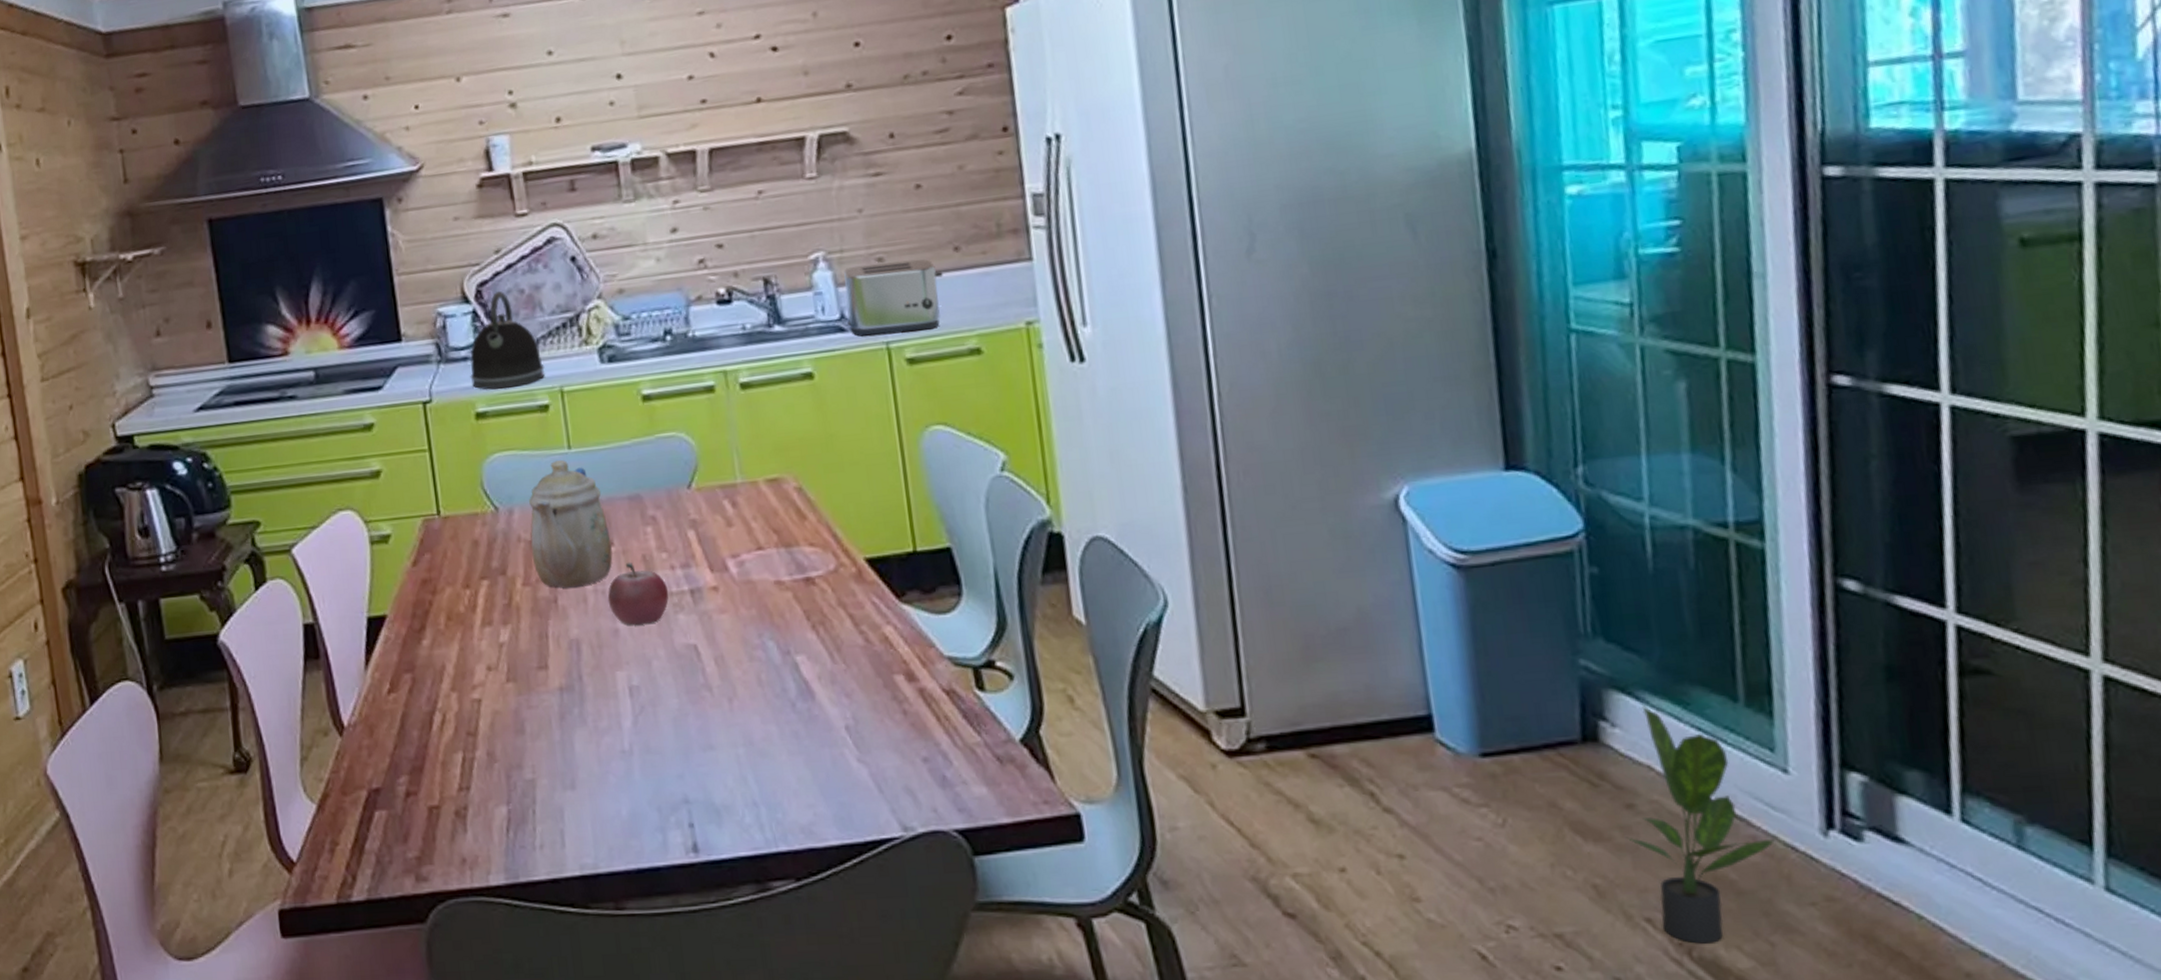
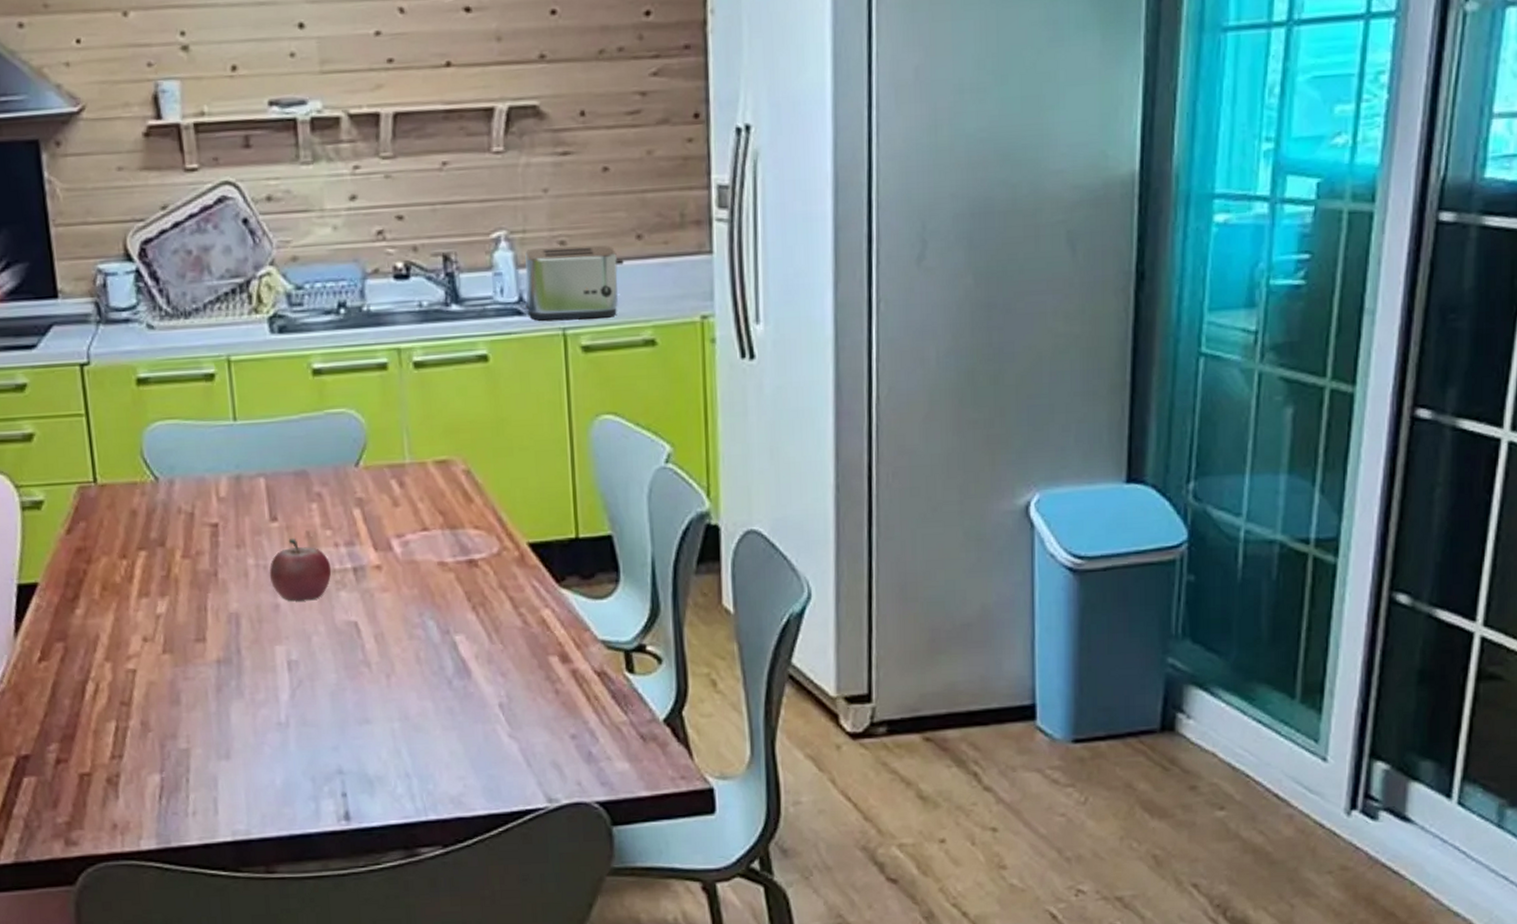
kettle: present [470,290,546,390] -> none [131,250,212,355]
teapot: present [529,460,613,588] -> none [191,432,276,562]
potted plant: present [1626,704,1775,944] -> none [1186,699,1307,905]

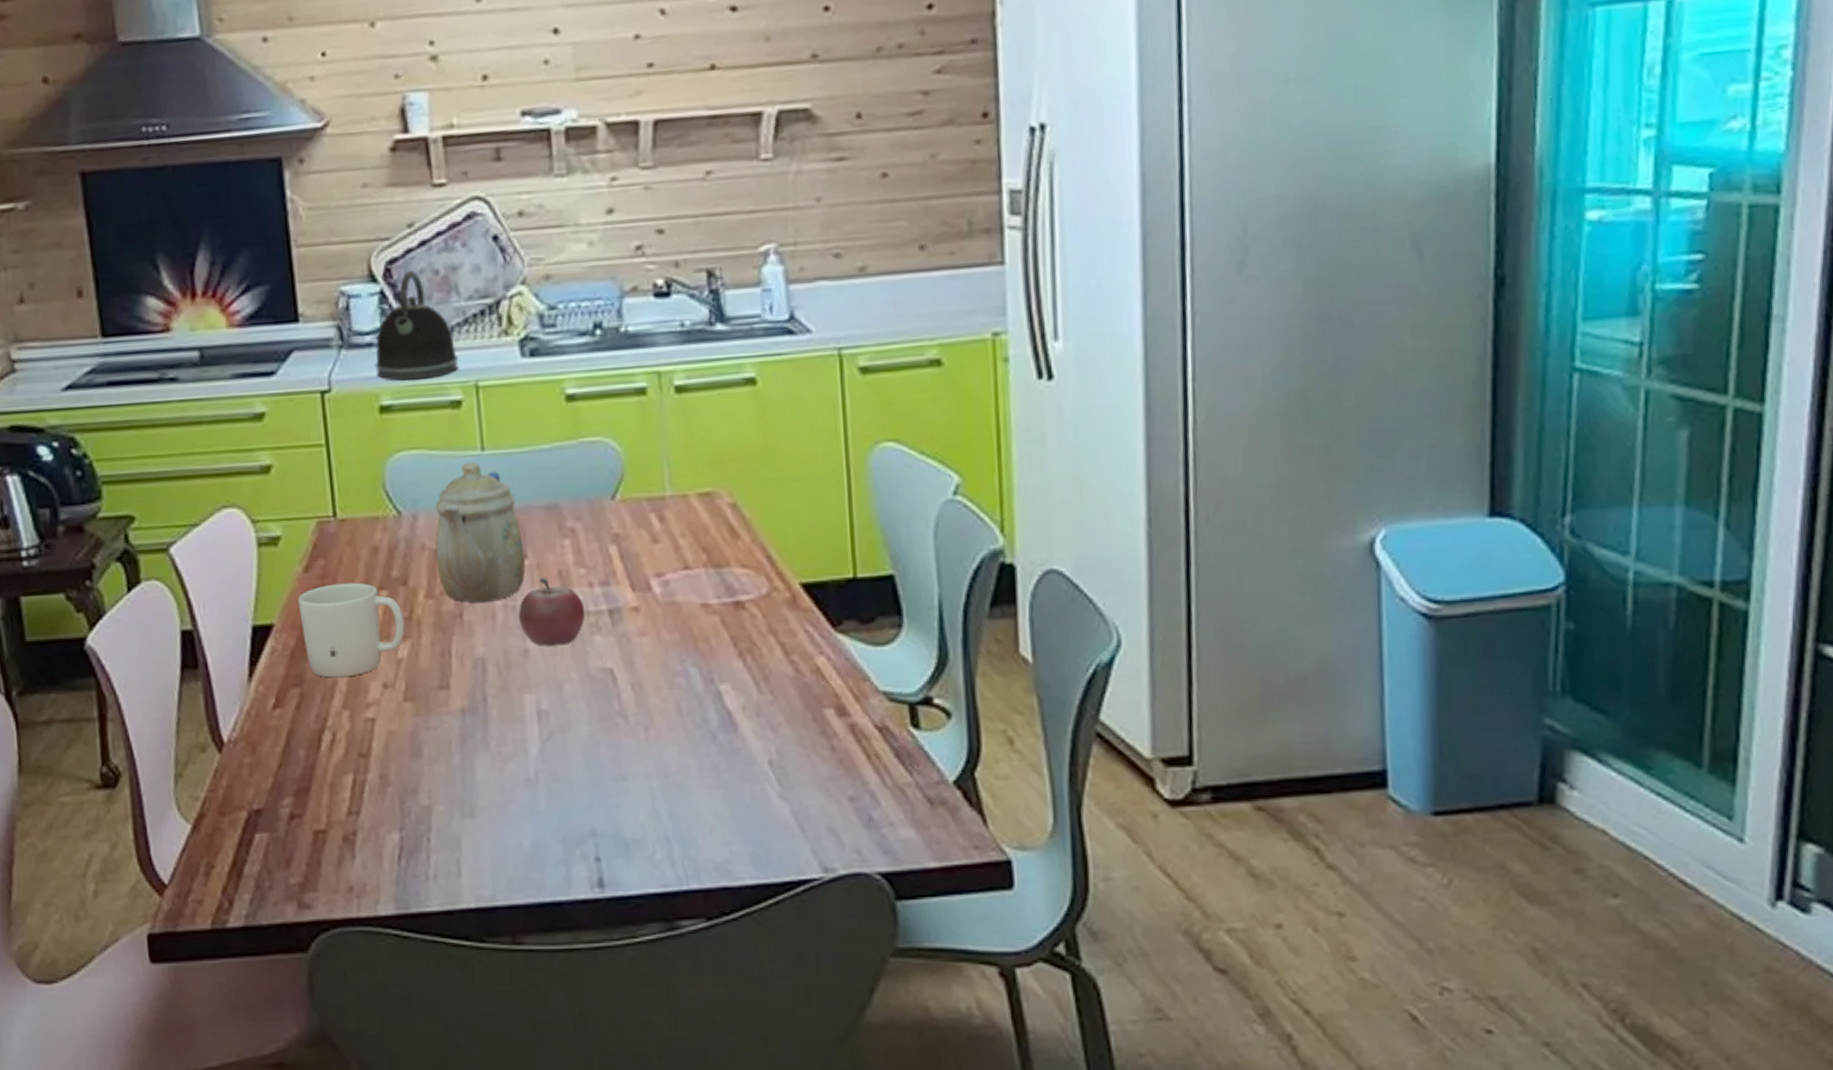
mug: none [60,543,163,633] -> present [297,582,405,678]
kettle: none [131,250,212,355] -> present [375,270,459,381]
teapot: none [191,432,276,562] -> present [436,462,526,603]
toaster: present [525,245,624,321] -> none [796,257,906,340]

